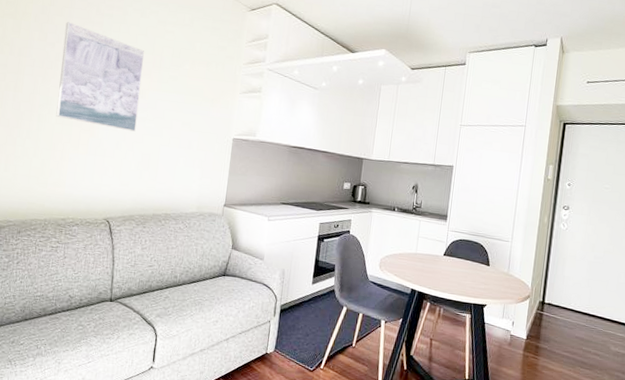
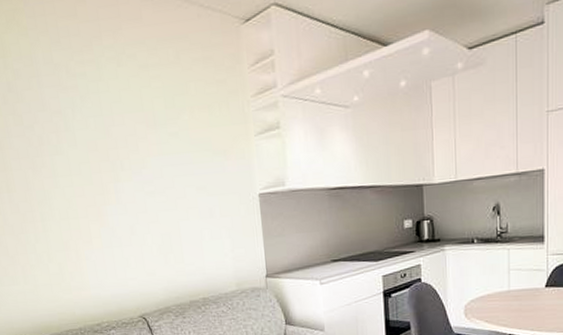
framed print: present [56,22,145,132] -> none [38,94,147,212]

